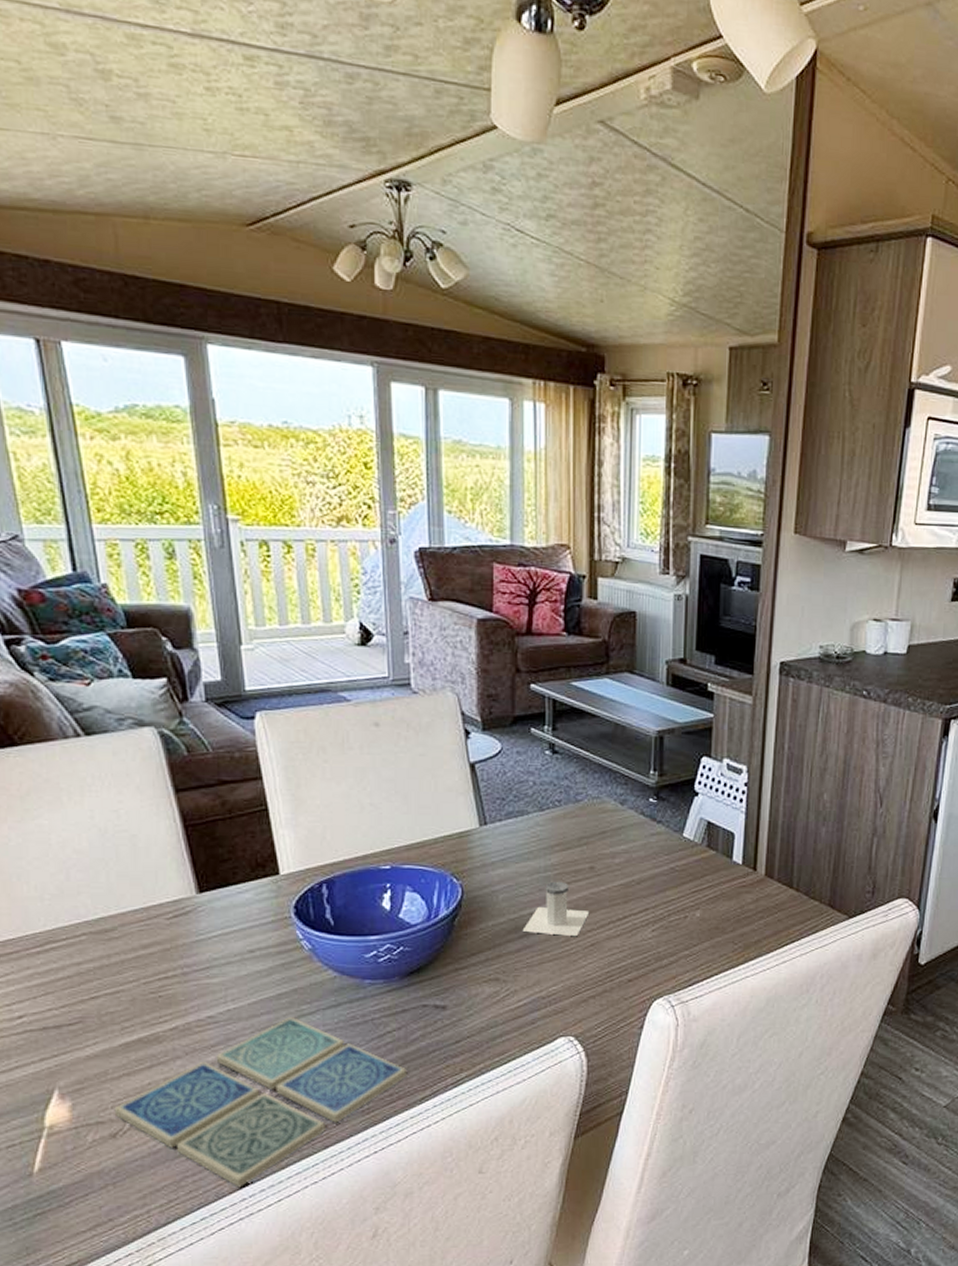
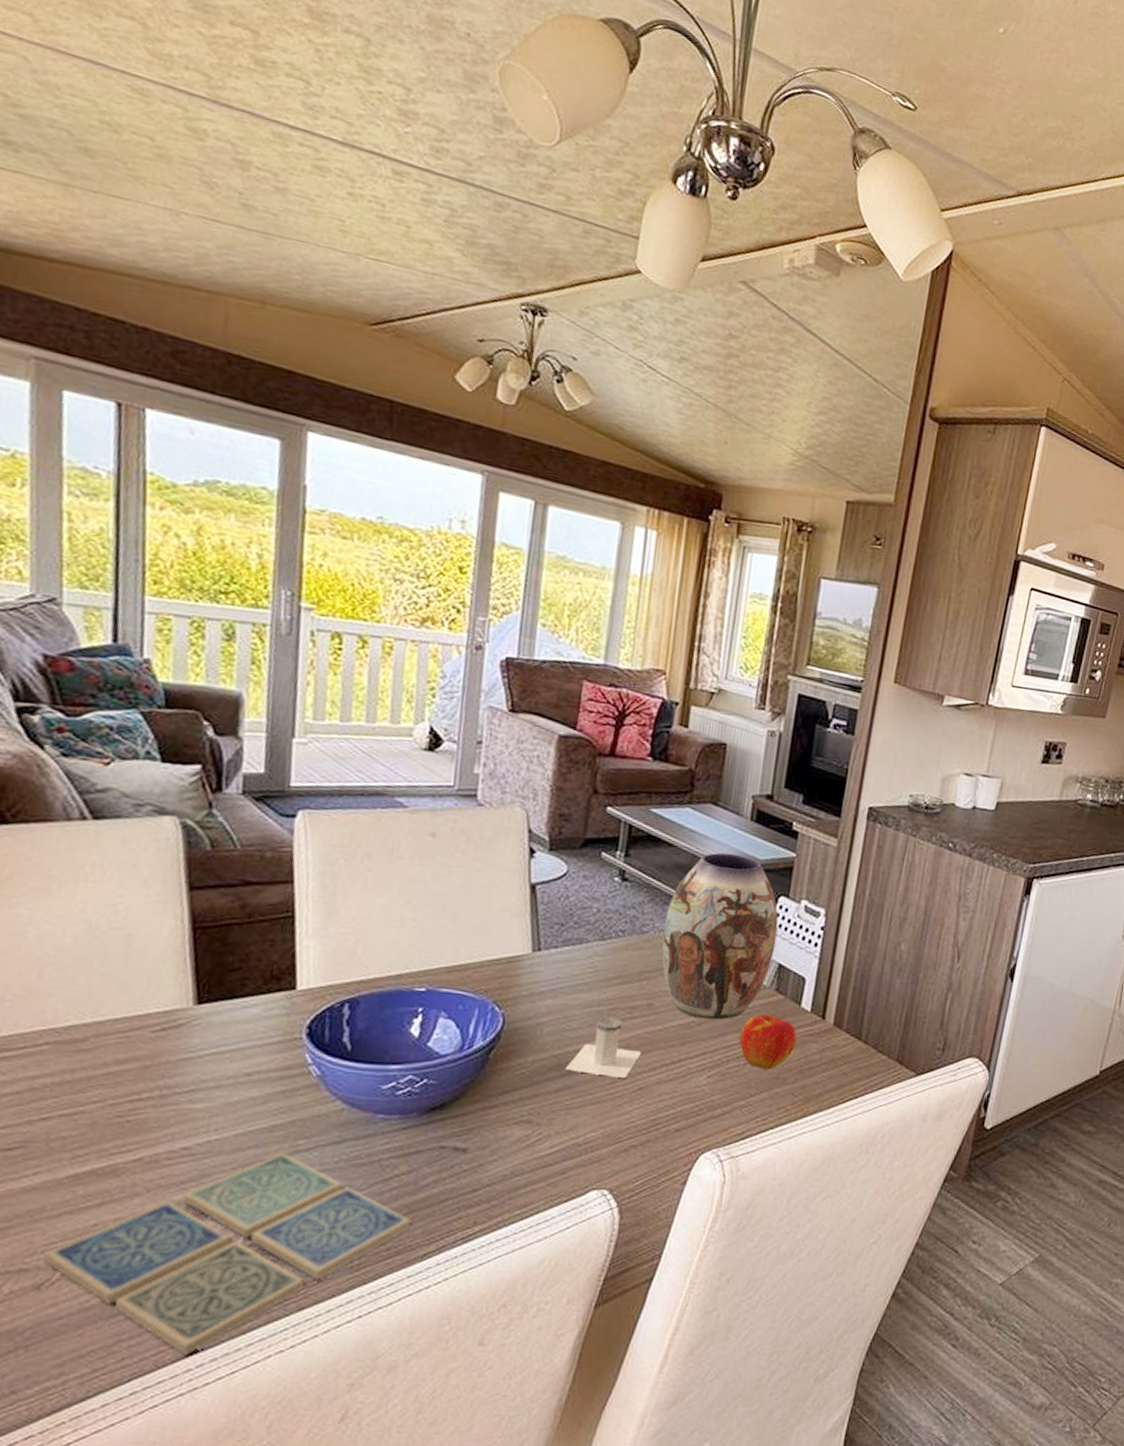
vase: none [596,719,703,878] -> present [661,853,779,1020]
apple: none [677,870,731,921] -> present [739,1014,797,1070]

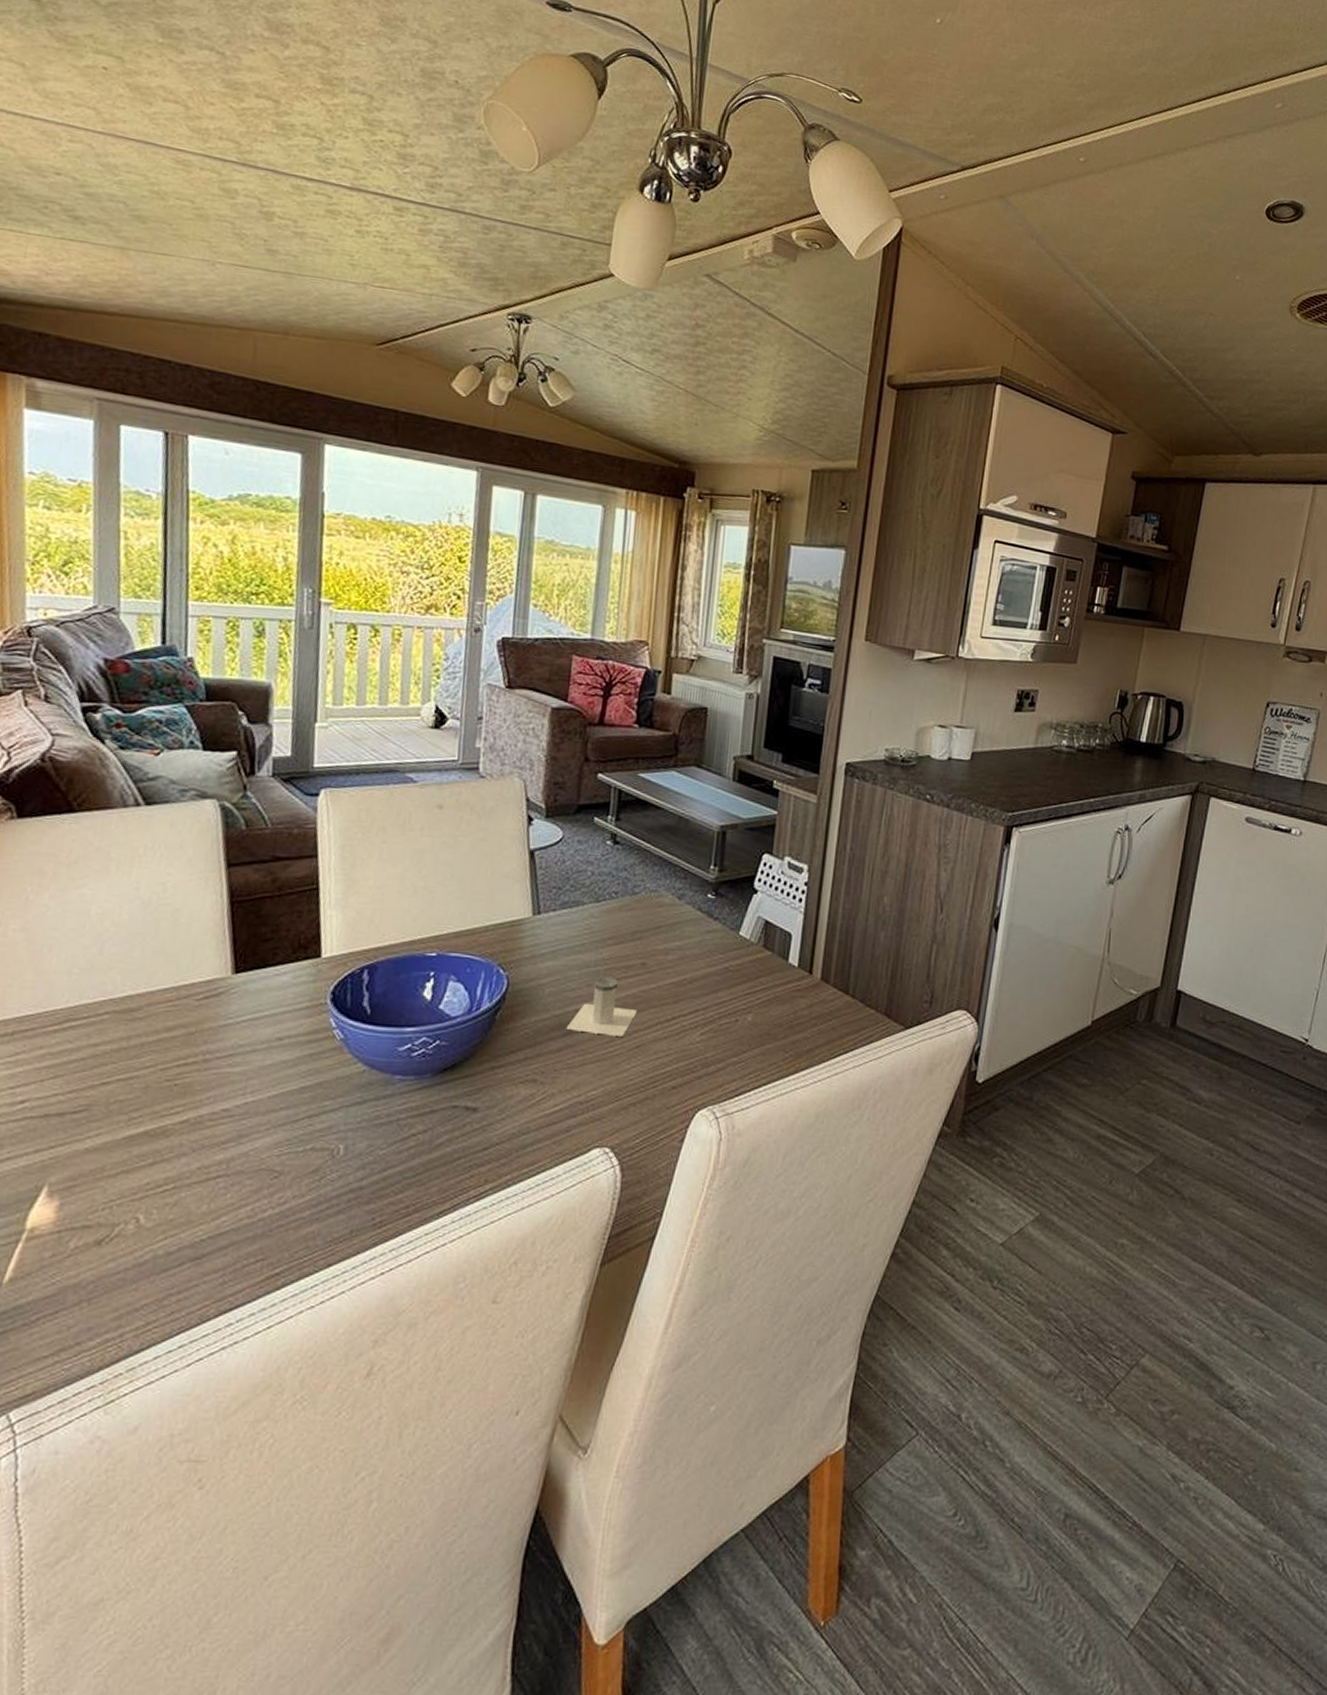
drink coaster: present [43,1151,412,1356] -> none [104,1112,428,1310]
vase: present [661,853,779,1020] -> none [653,813,763,977]
apple: present [739,1014,797,1070] -> none [730,970,786,1026]

